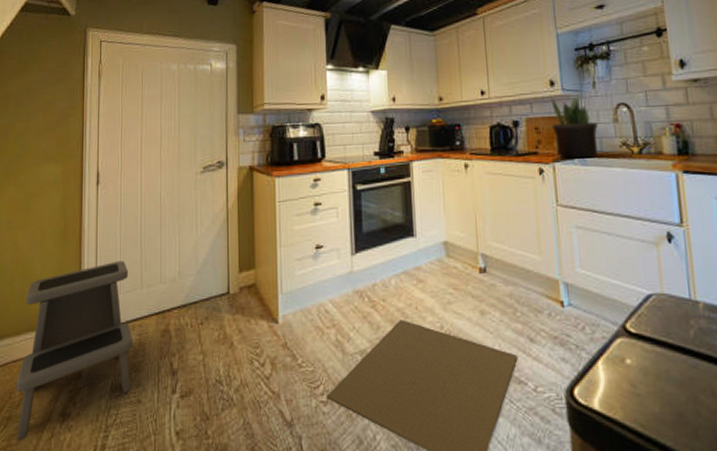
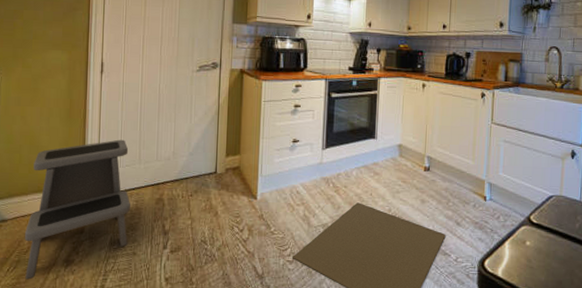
planter: present [551,95,598,159] -> none [496,35,533,88]

